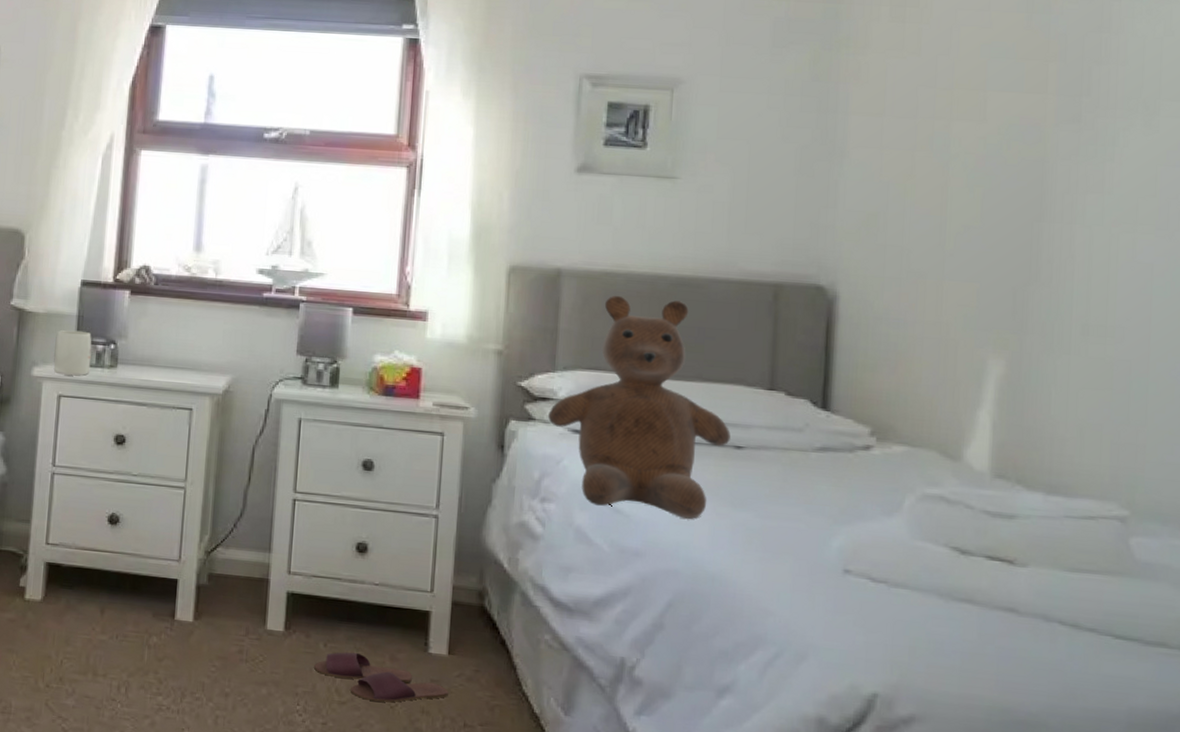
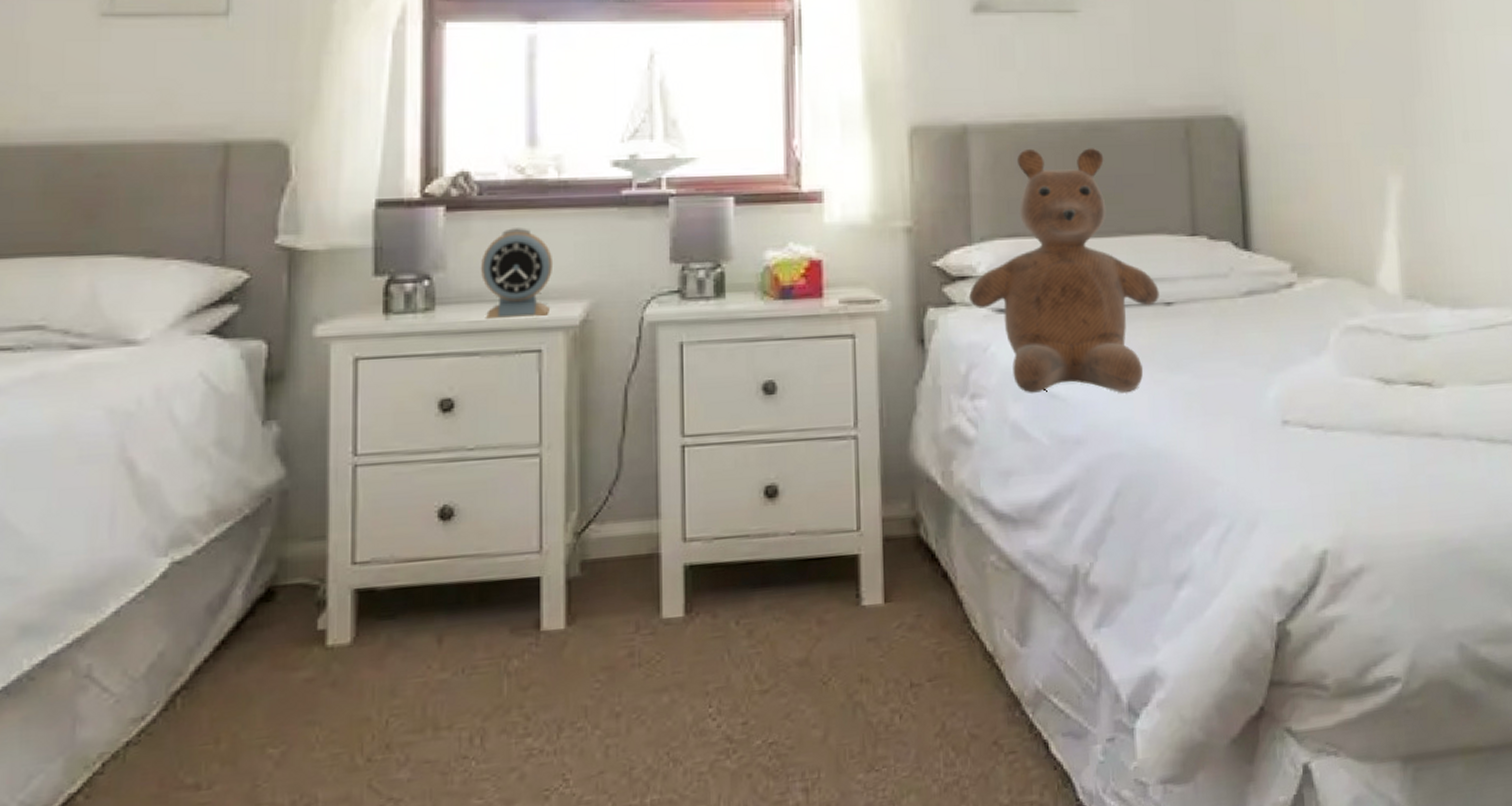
mug: present [53,330,92,376] -> none [344,267,397,330]
alarm clock: none [152,313,207,383] -> present [480,227,554,320]
slippers: present [314,652,448,703] -> none [726,623,889,681]

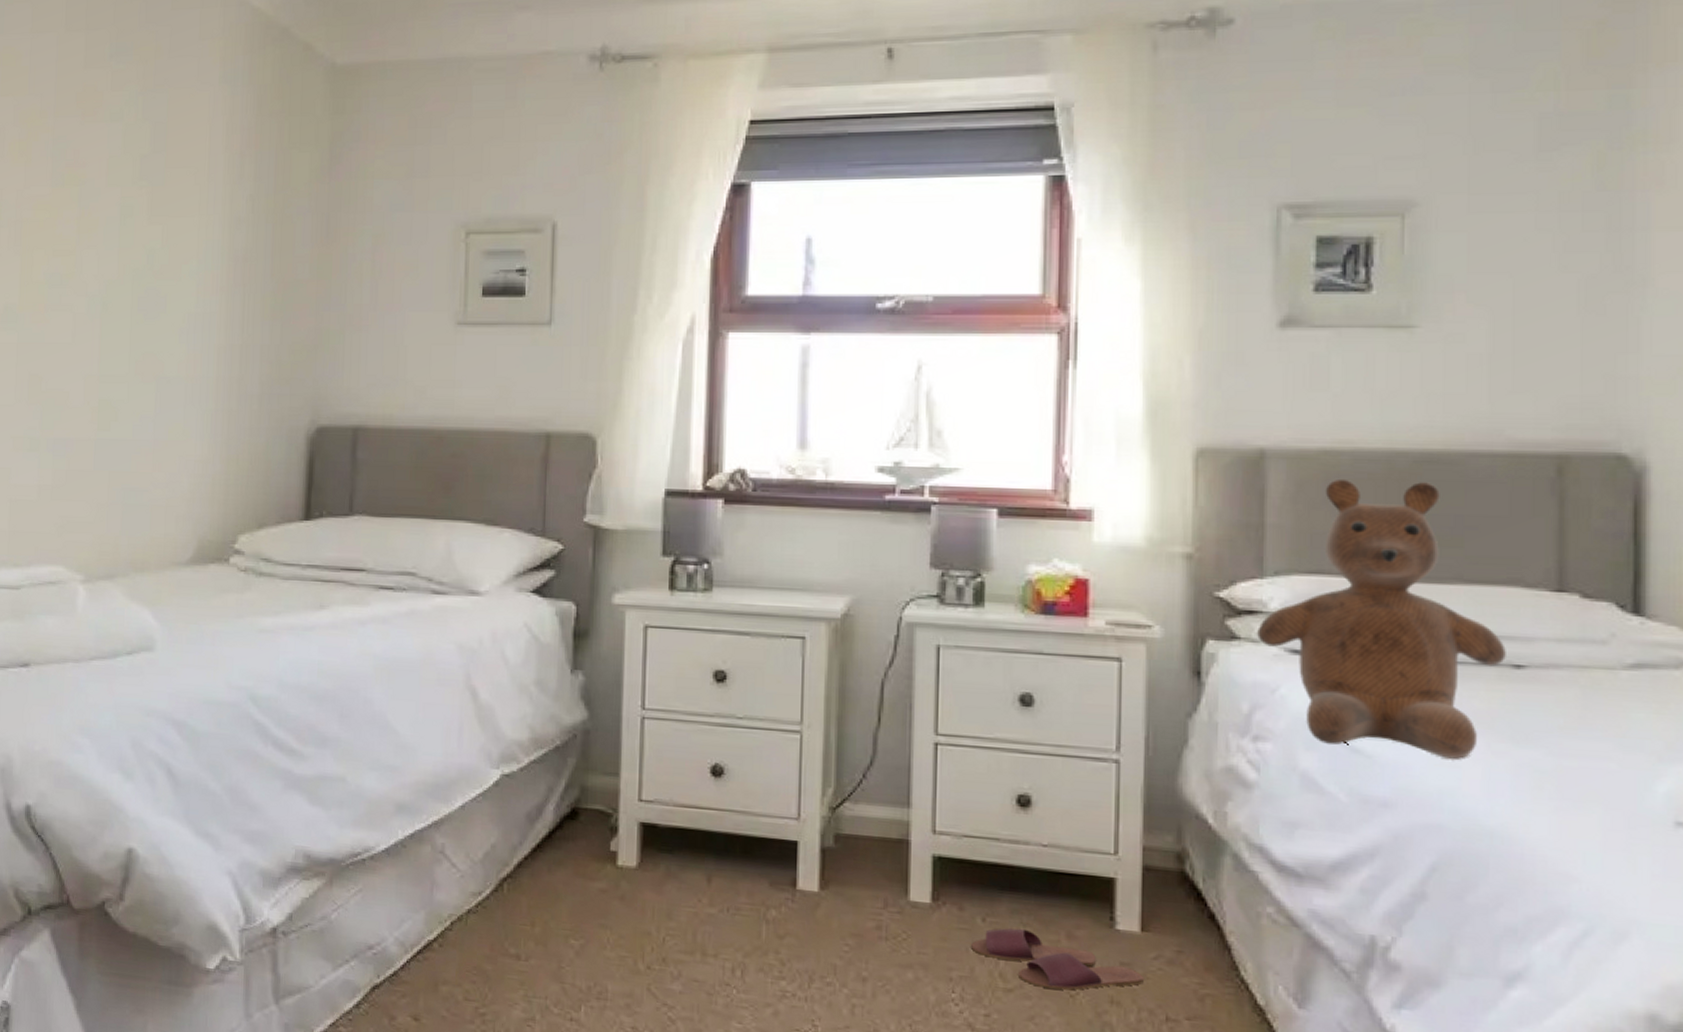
alarm clock: present [480,227,554,320] -> none [752,523,819,606]
slippers: none [726,623,889,681] -> present [971,928,1144,990]

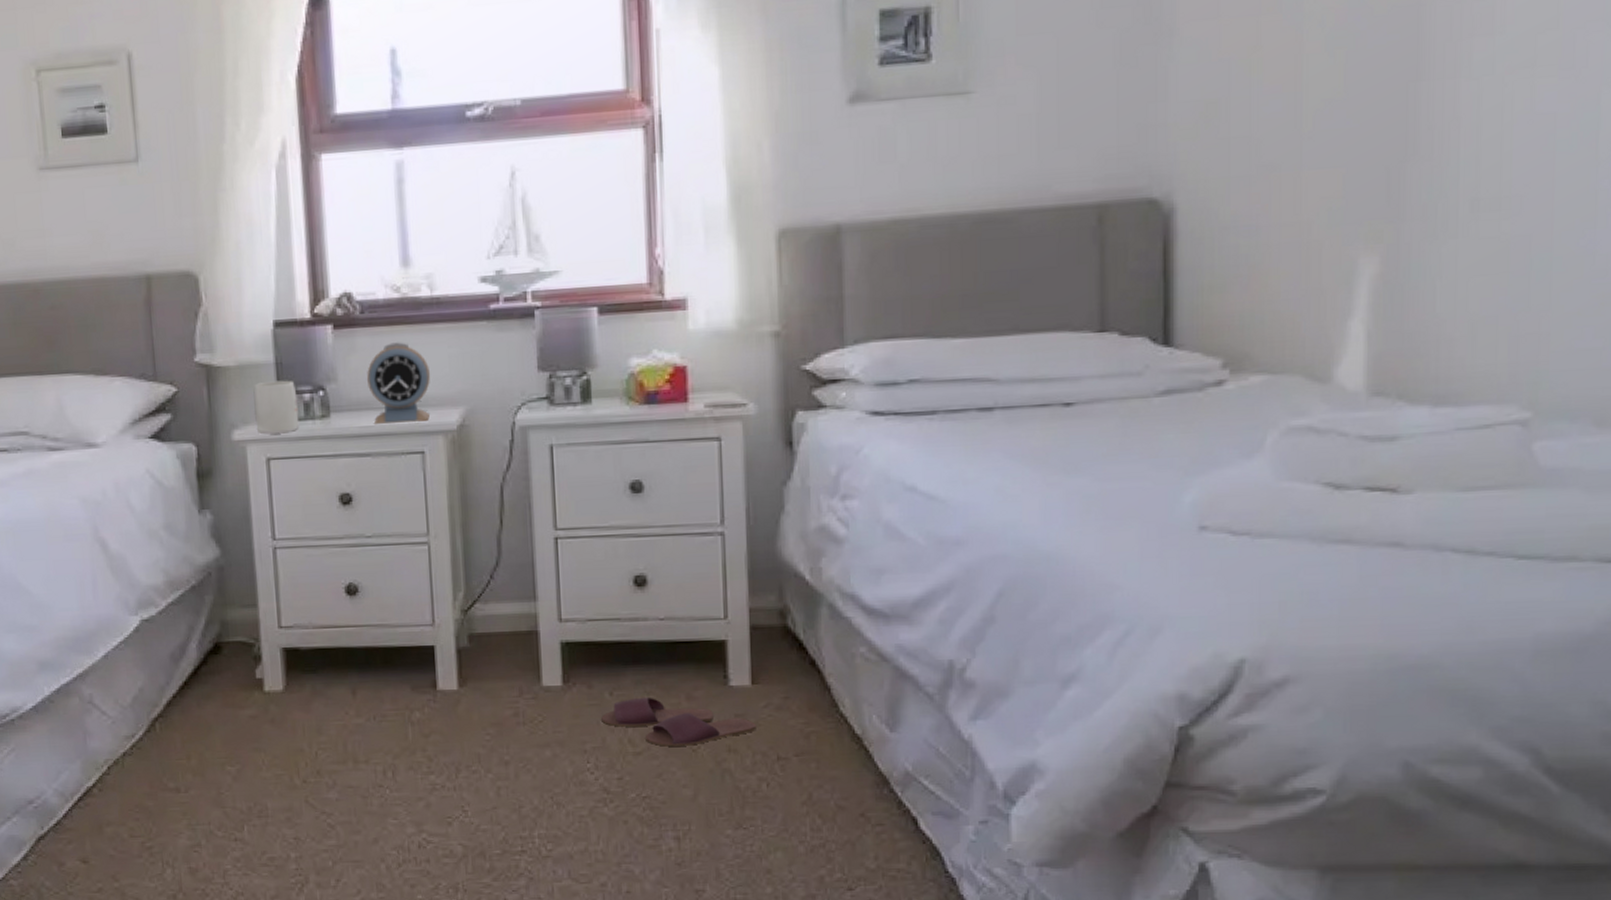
mug: none [637,548,681,603] -> present [253,380,300,435]
alarm clock: none [752,523,819,606] -> present [366,342,431,425]
teddy bear: present [1257,478,1506,759] -> none [841,242,1057,496]

